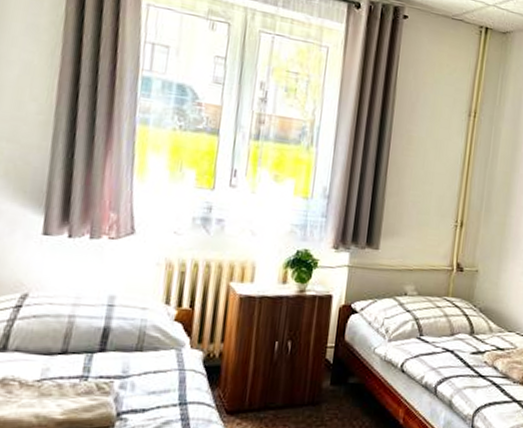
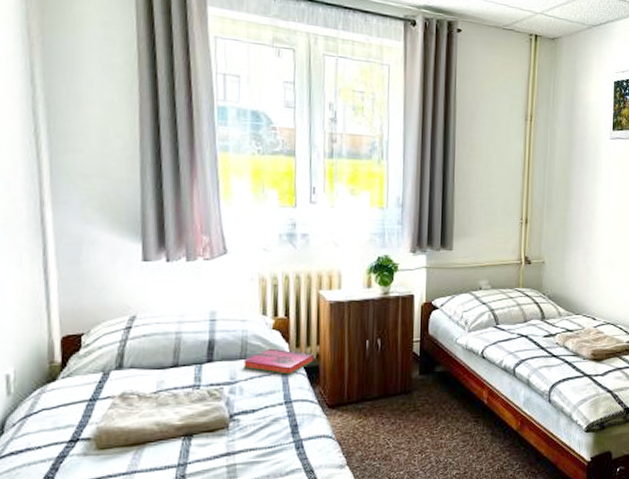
hardback book: none [138,341,217,373] -> present [243,348,315,375]

